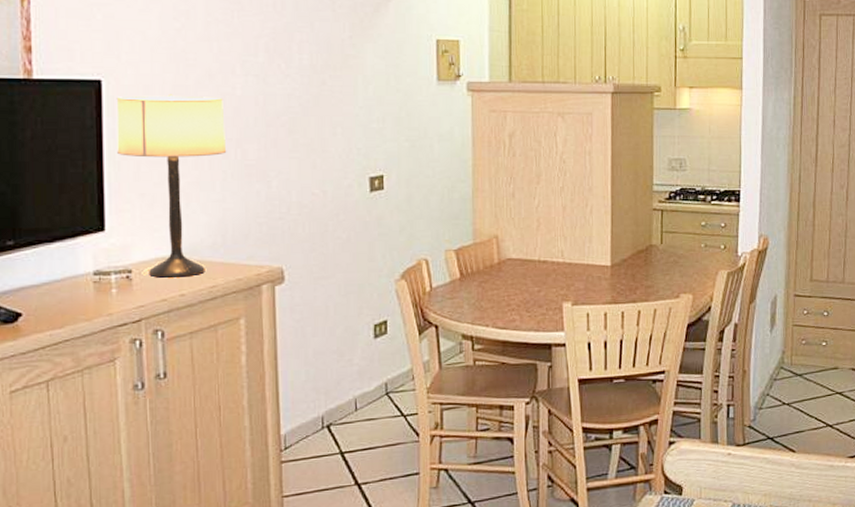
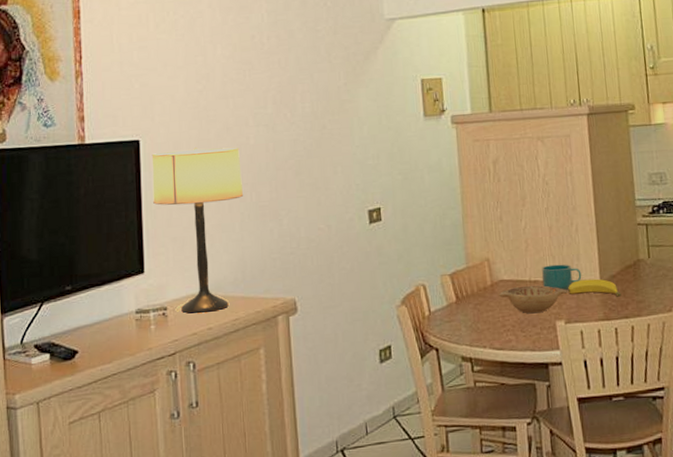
decorative bowl: none [506,265,578,294] -> present [499,285,569,314]
cup: none [551,245,593,273] -> present [541,264,582,291]
fruit: none [577,262,631,281] -> present [567,278,622,297]

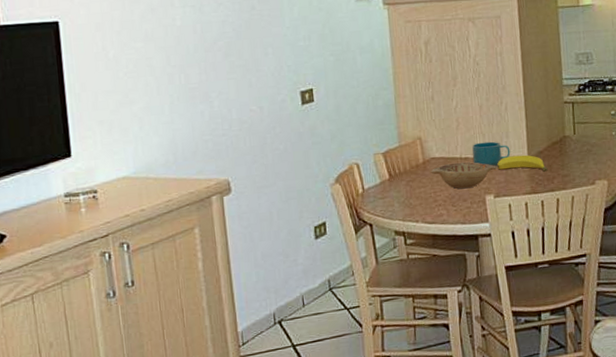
table lamp: present [151,147,244,313] -> none [72,28,172,196]

